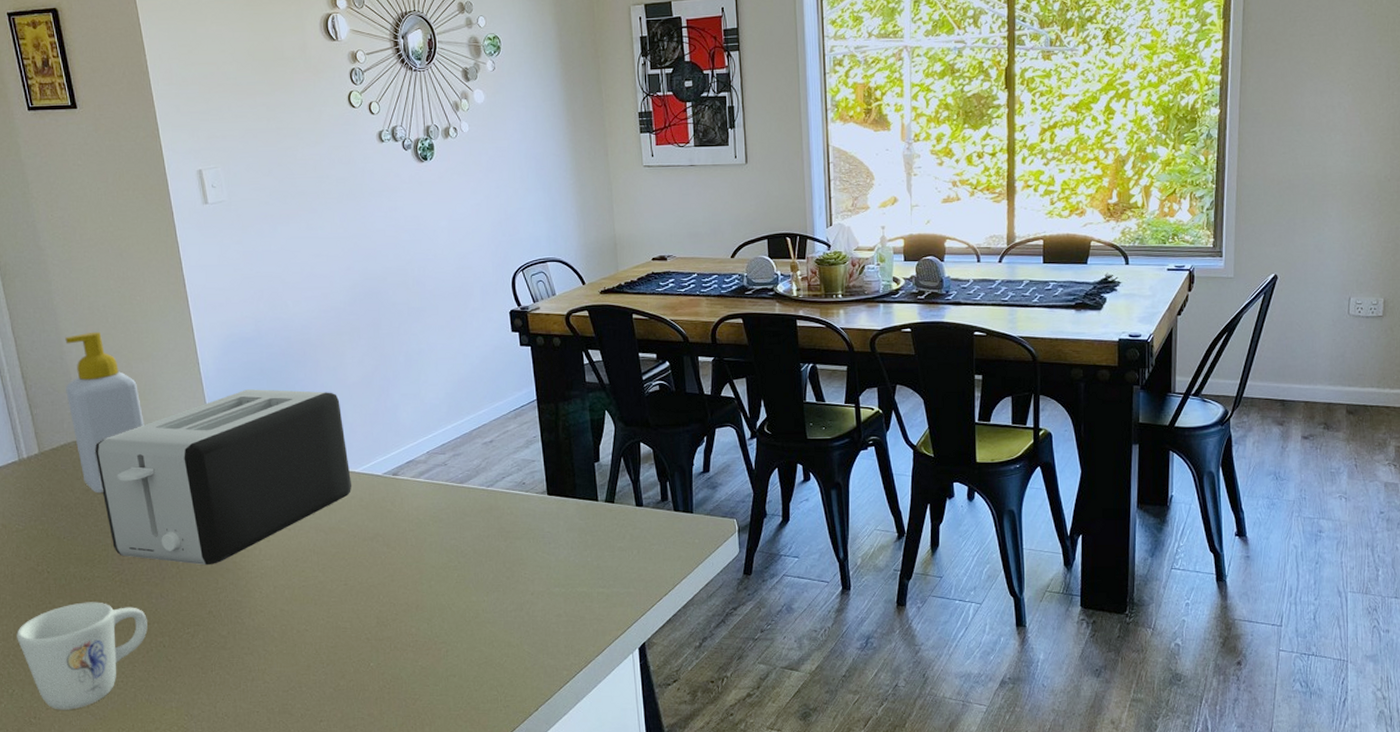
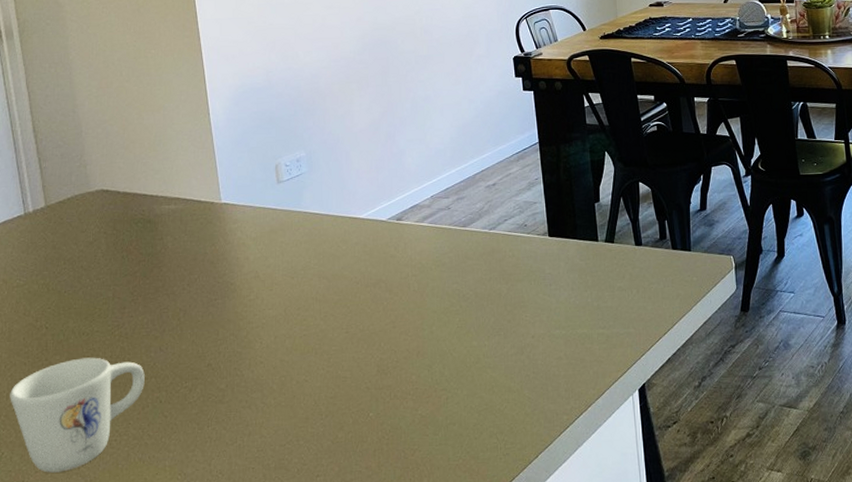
soap bottle: present [65,331,144,492] -> none [76,85,153,245]
toaster: present [94,389,351,566] -> none [101,138,355,317]

